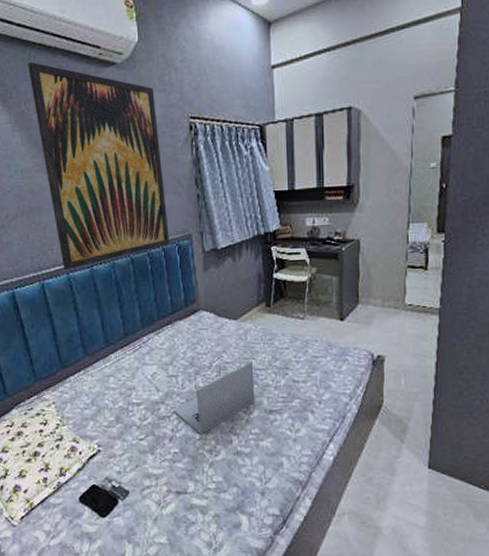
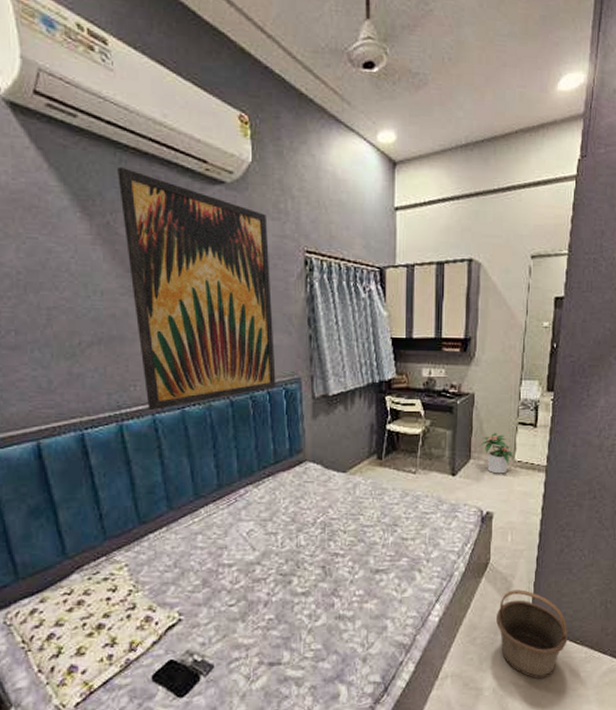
laptop: present [173,362,255,435] -> none [270,518,361,598]
potted plant: none [366,276,404,318] -> present [479,432,514,474]
basket: none [393,432,470,520] -> present [496,589,568,678]

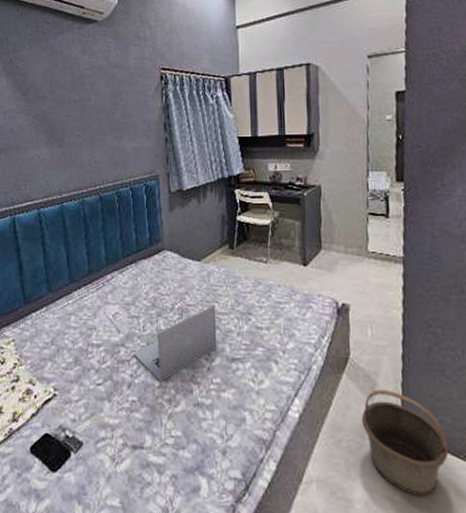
wall art: present [117,166,276,410] -> none [19,18,137,205]
laptop: none [270,518,361,598] -> present [133,306,217,382]
potted plant: present [479,432,514,474] -> none [329,222,367,265]

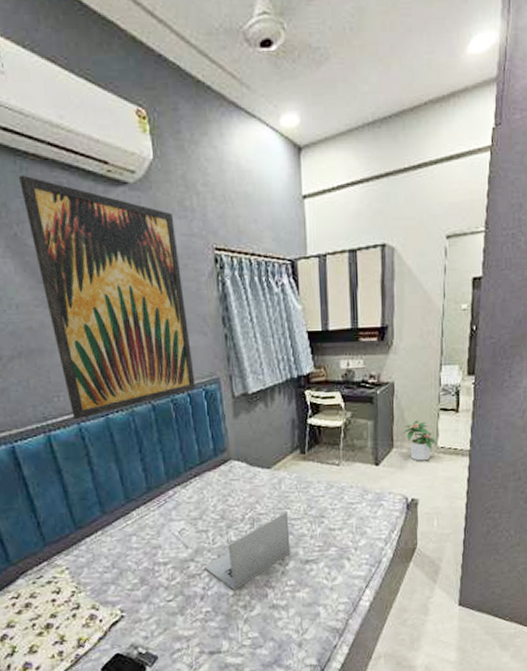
wall art: none [19,18,137,205] -> present [19,175,196,419]
potted plant: none [329,222,367,265] -> present [401,419,437,461]
basket: present [362,389,448,496] -> none [426,571,496,655]

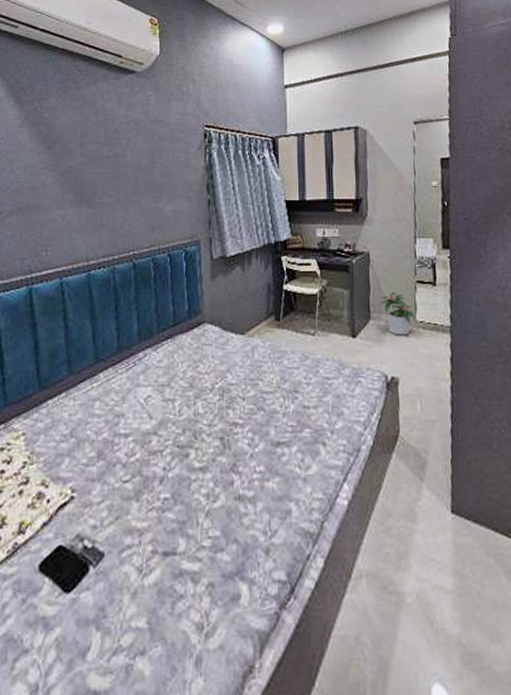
wall art: present [19,175,196,419] -> none [46,63,177,273]
laptop: present [203,512,291,591] -> none [166,384,261,474]

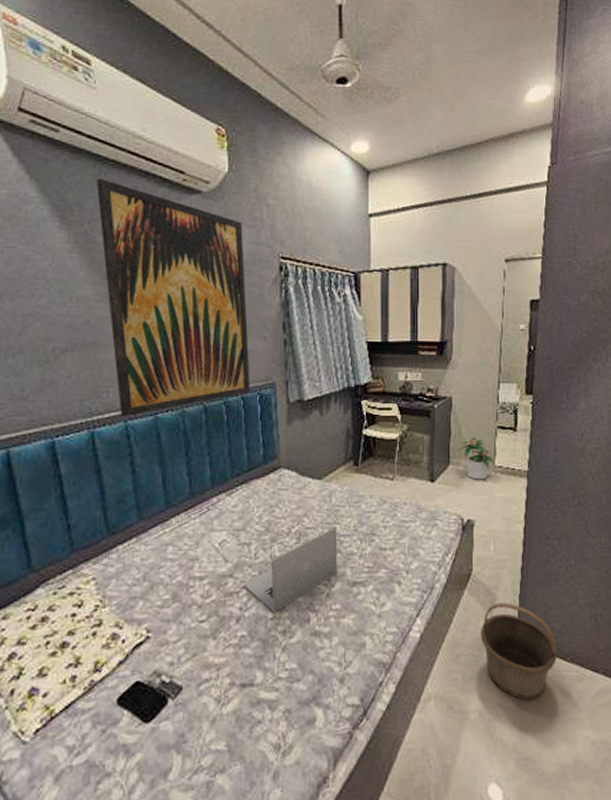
wall art: none [46,63,177,273] -> present [97,178,250,416]
laptop: none [166,384,261,474] -> present [242,527,338,613]
basket: none [412,468,497,582] -> present [481,602,557,700]

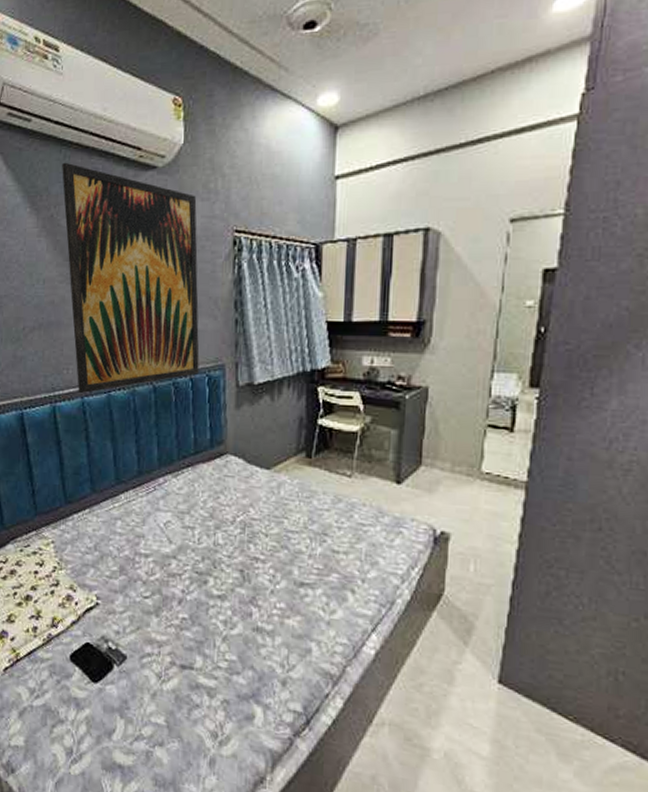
laptop: present [242,527,338,613] -> none [185,522,285,601]
potted plant: present [458,436,494,480] -> none [432,435,481,487]
basket: present [481,602,557,700] -> none [451,633,555,755]

